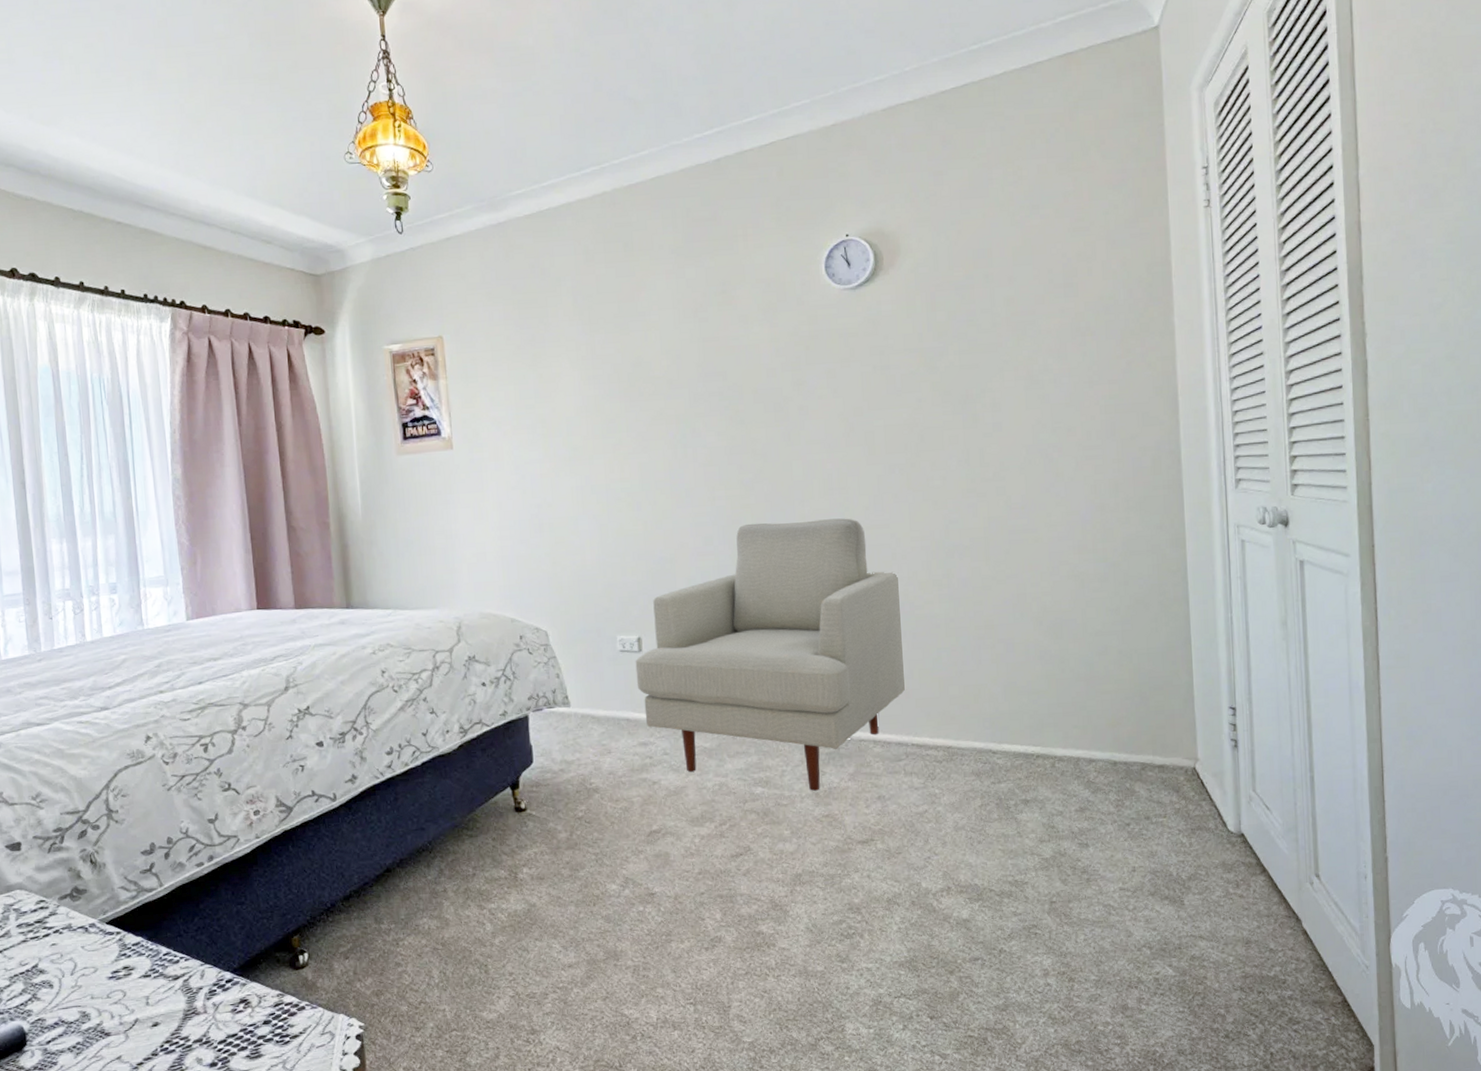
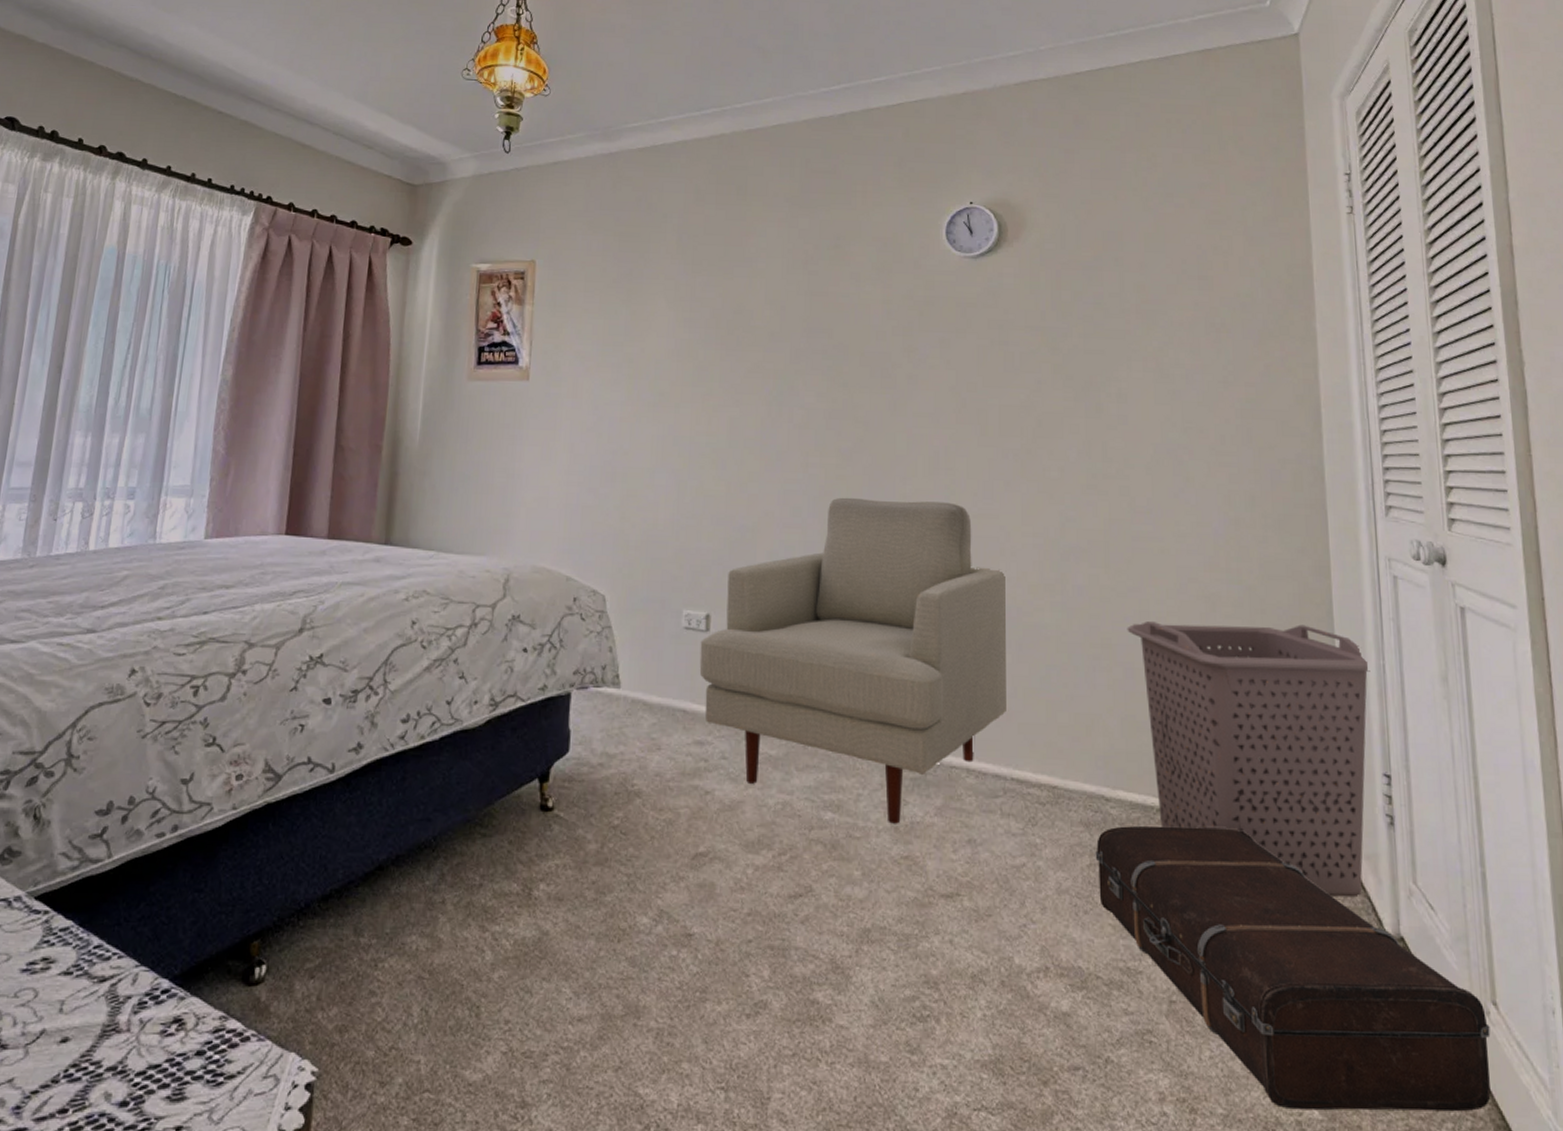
suitcase: none [985,764,1313,971] -> present [1095,826,1491,1112]
laundry basket: none [1006,590,1220,809] -> present [1127,620,1371,898]

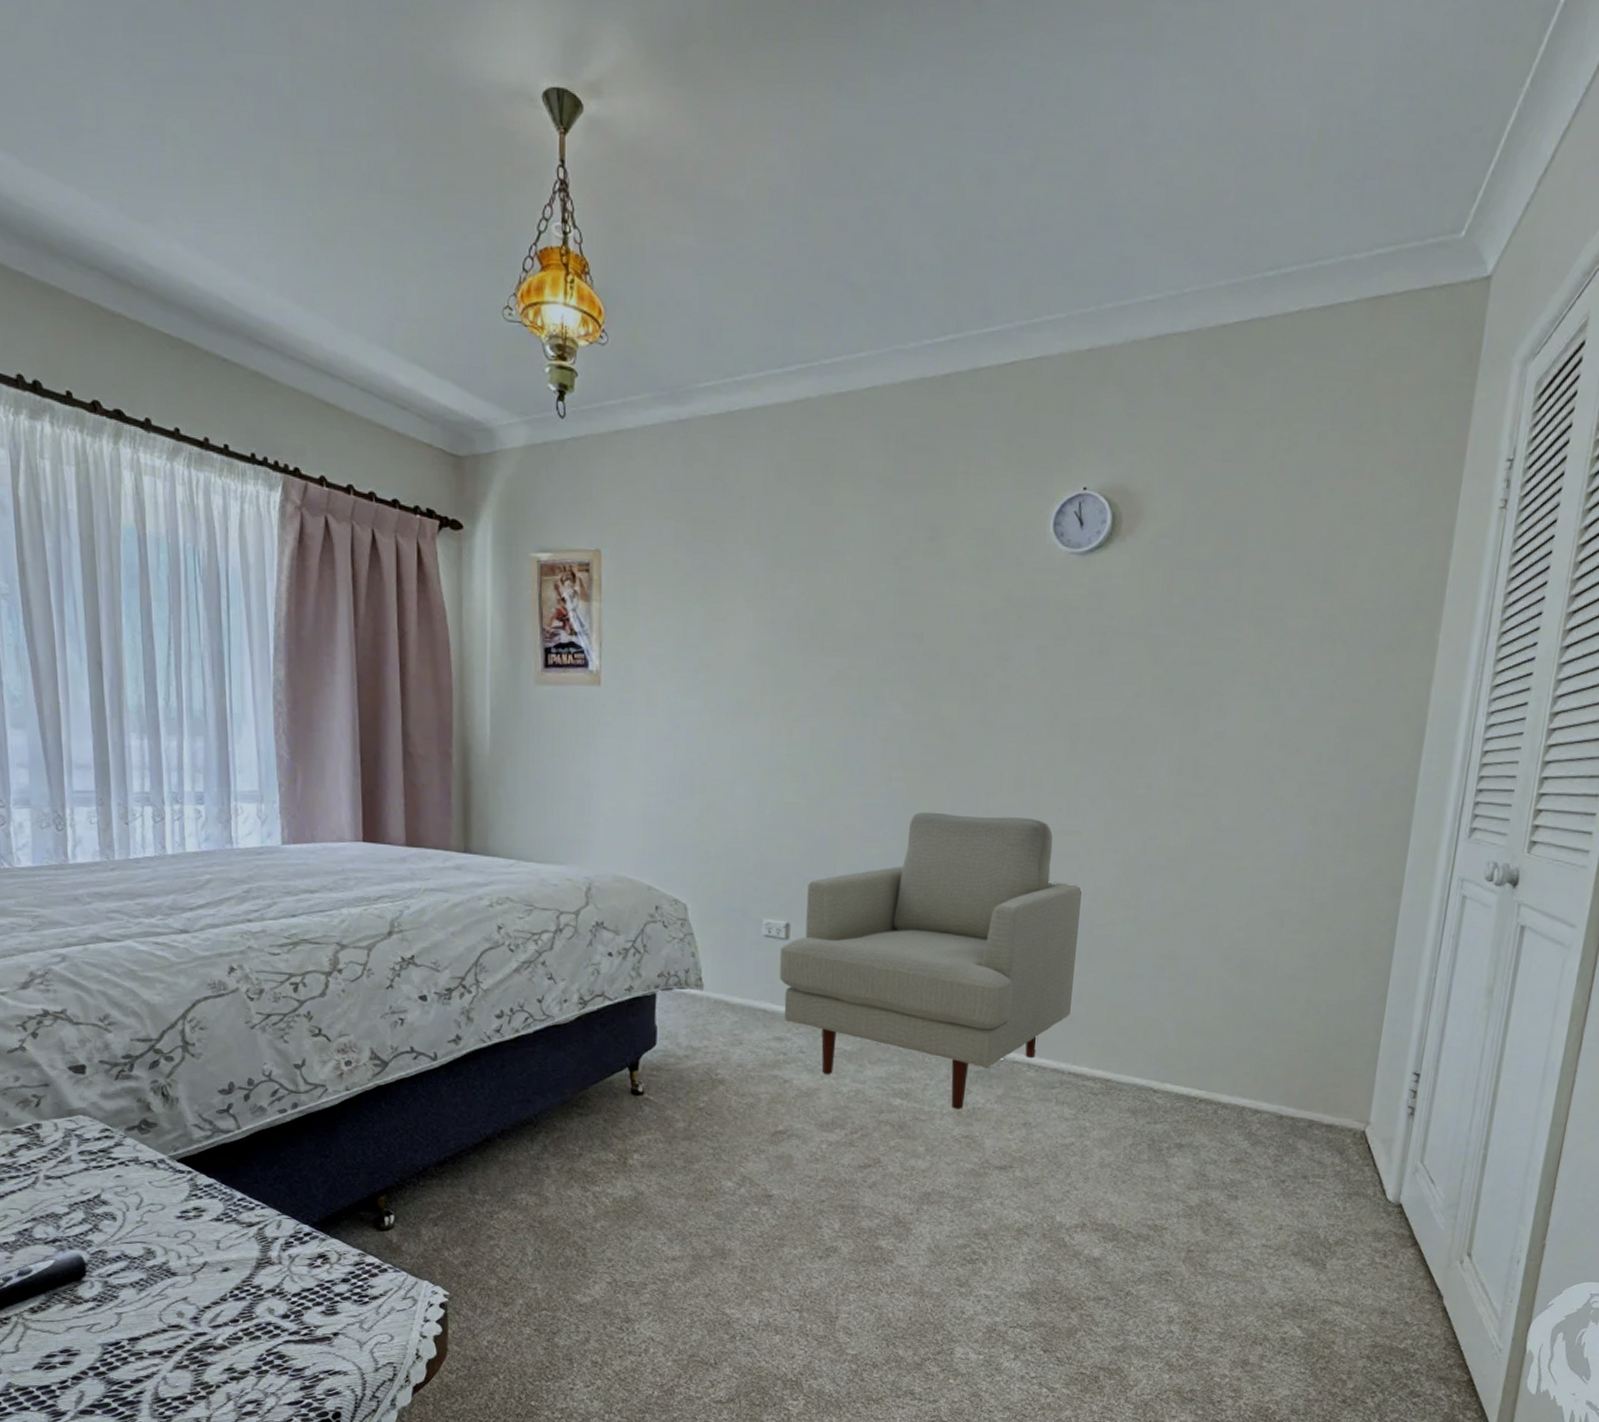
suitcase: present [1095,826,1491,1112] -> none [1137,1113,1461,1333]
laundry basket: present [1127,620,1371,898] -> none [1194,934,1421,1173]

